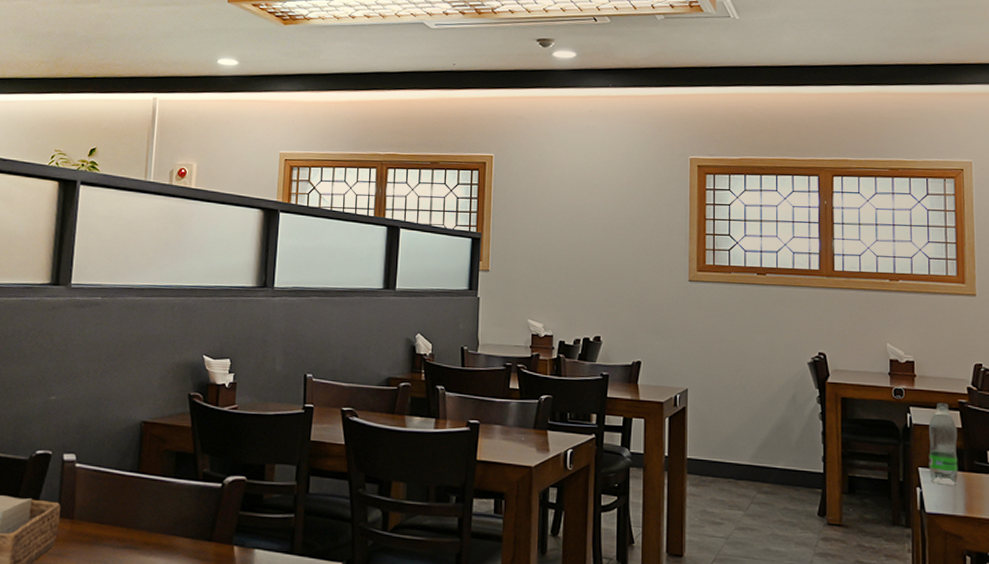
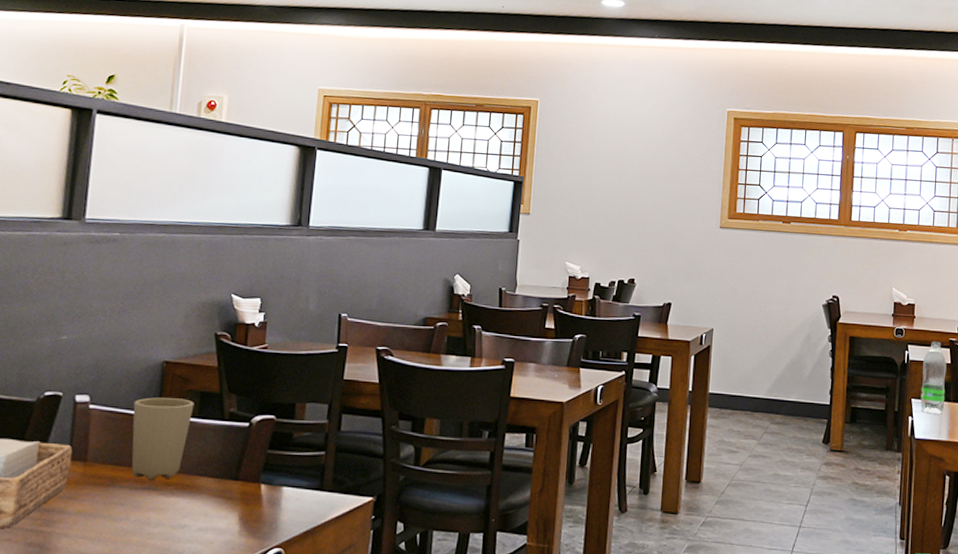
cup: none [114,457,171,540] -> present [131,397,195,481]

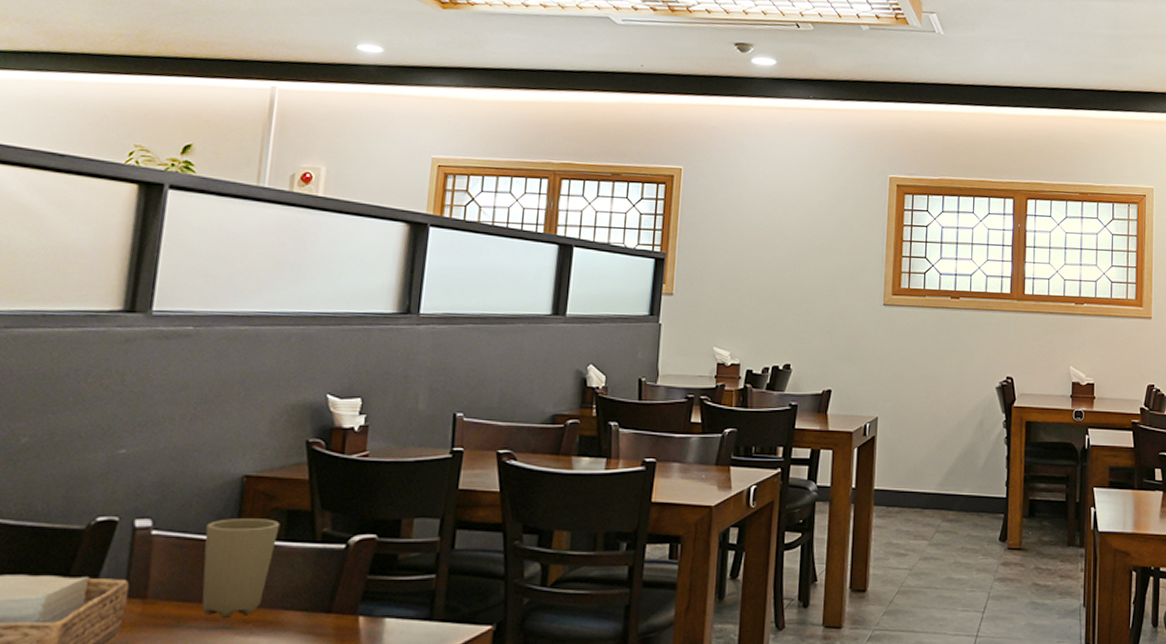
bottle: present [920,341,947,414] -> none [1103,423,1130,504]

